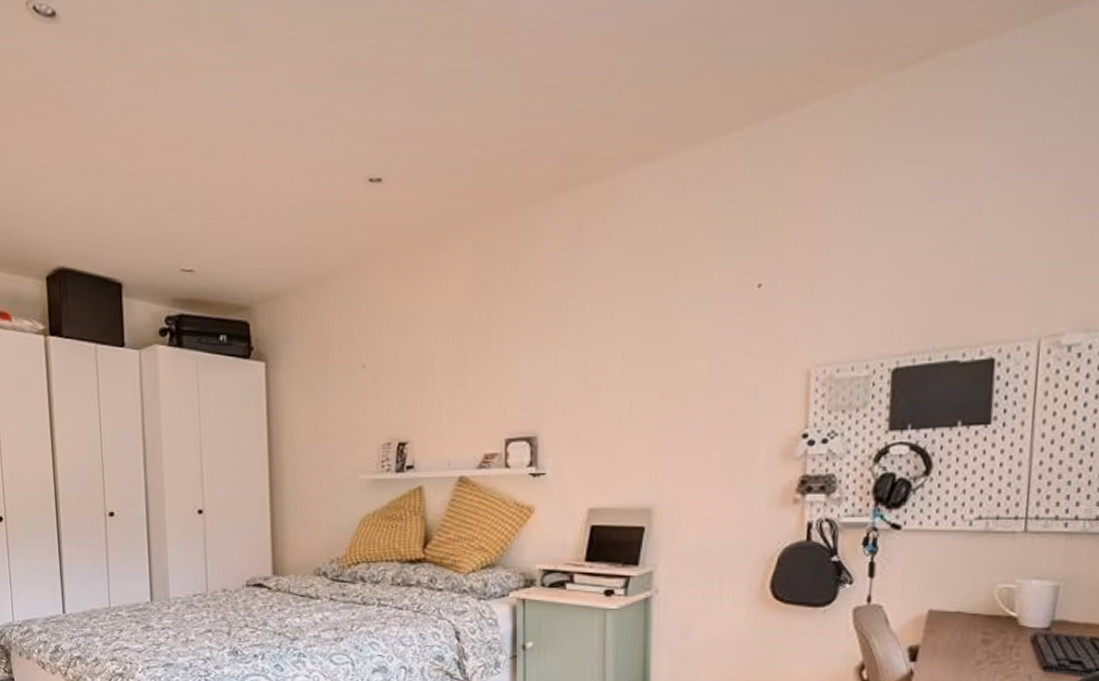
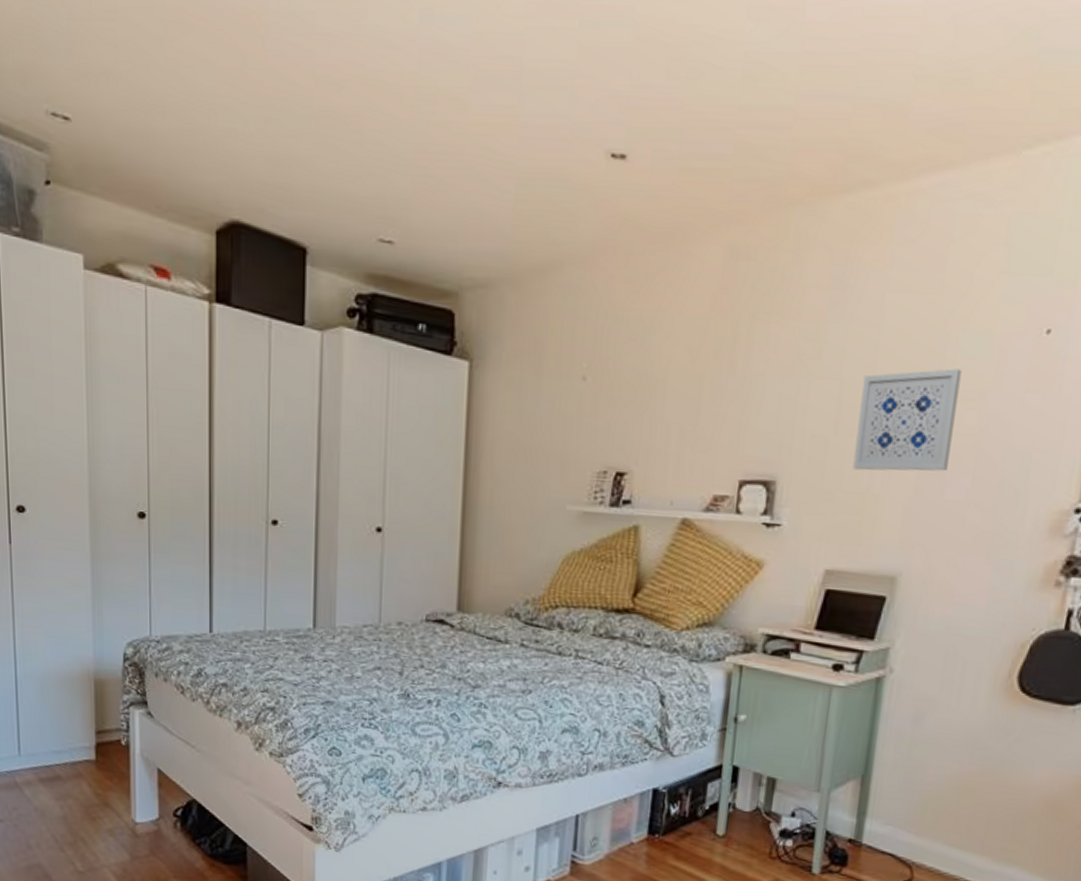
wall art: none [602,325,688,420] -> present [852,368,962,472]

